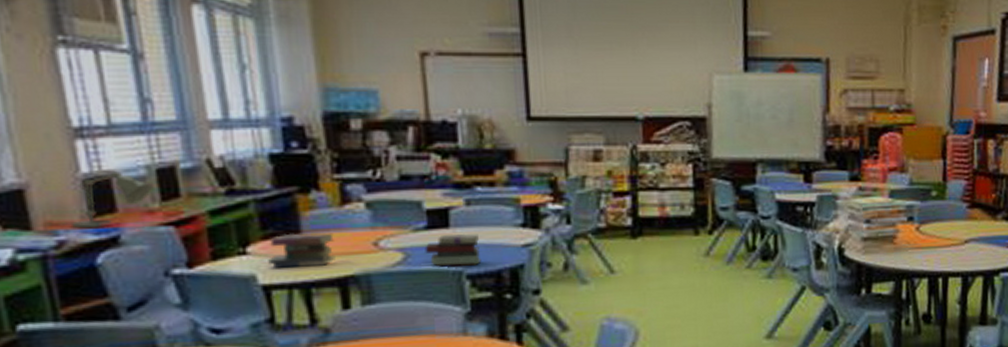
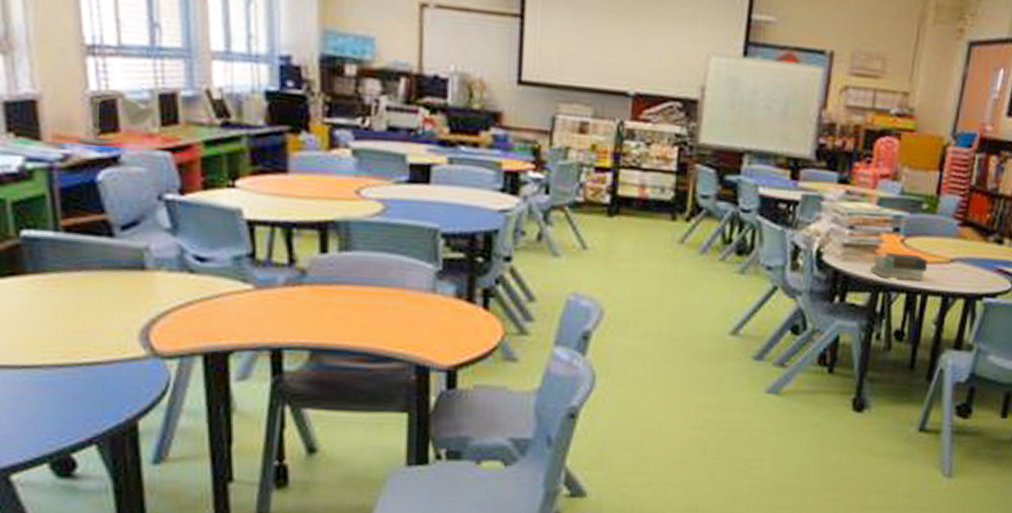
books: present [268,233,336,268] -> none [255,171,319,208]
books: present [425,233,482,267] -> none [404,191,458,225]
books: none [890,240,945,266] -> present [869,252,929,282]

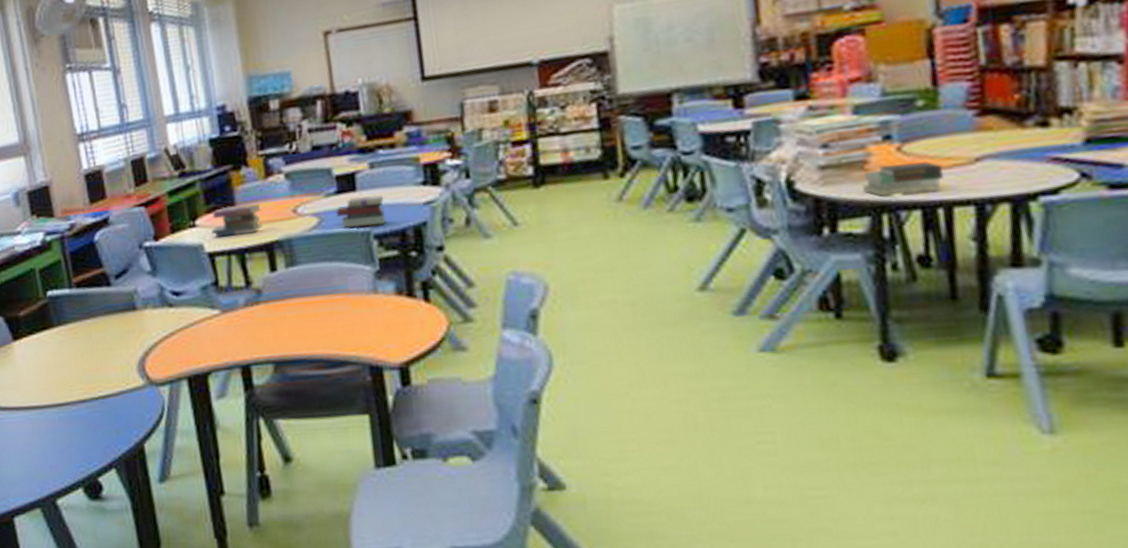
desk lamp: present [77,92,153,146] -> none [78,165,129,213]
books: none [255,171,319,208] -> present [212,203,263,237]
books: none [404,191,458,225] -> present [336,195,387,229]

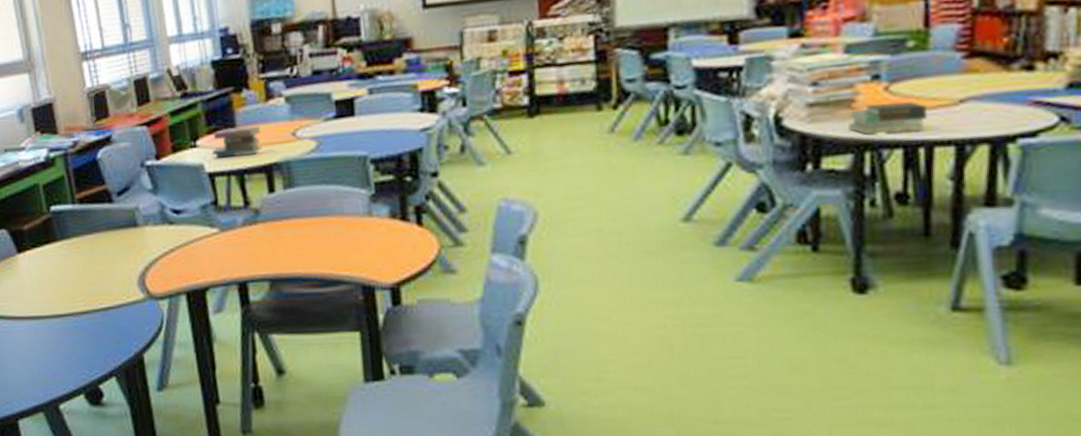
desk lamp: none [78,165,129,213] -> present [81,84,131,131]
books: present [336,195,387,229] -> none [334,120,384,153]

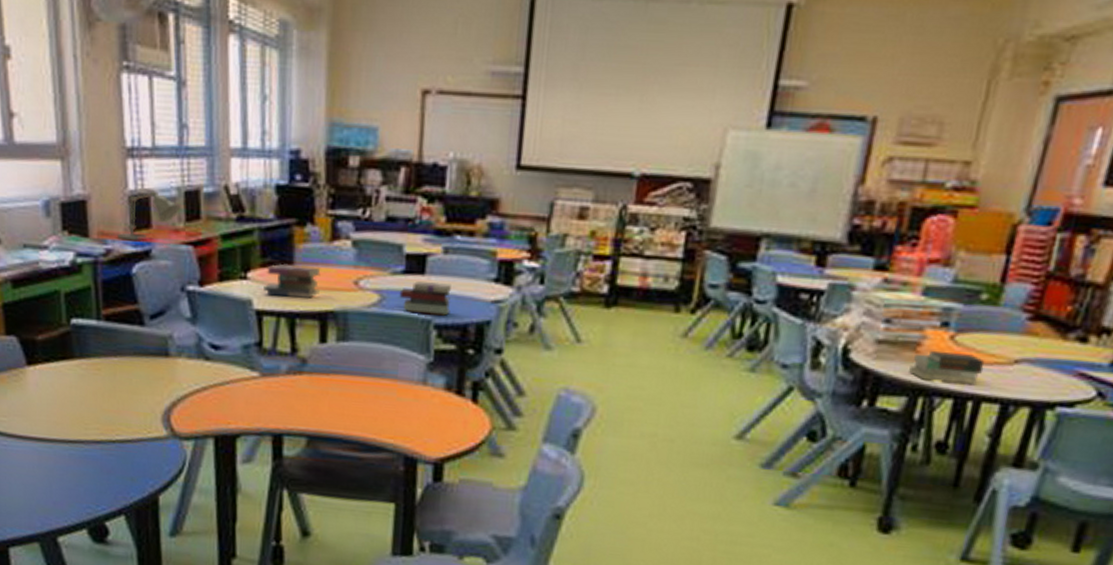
books: none [334,120,384,153] -> present [399,281,451,316]

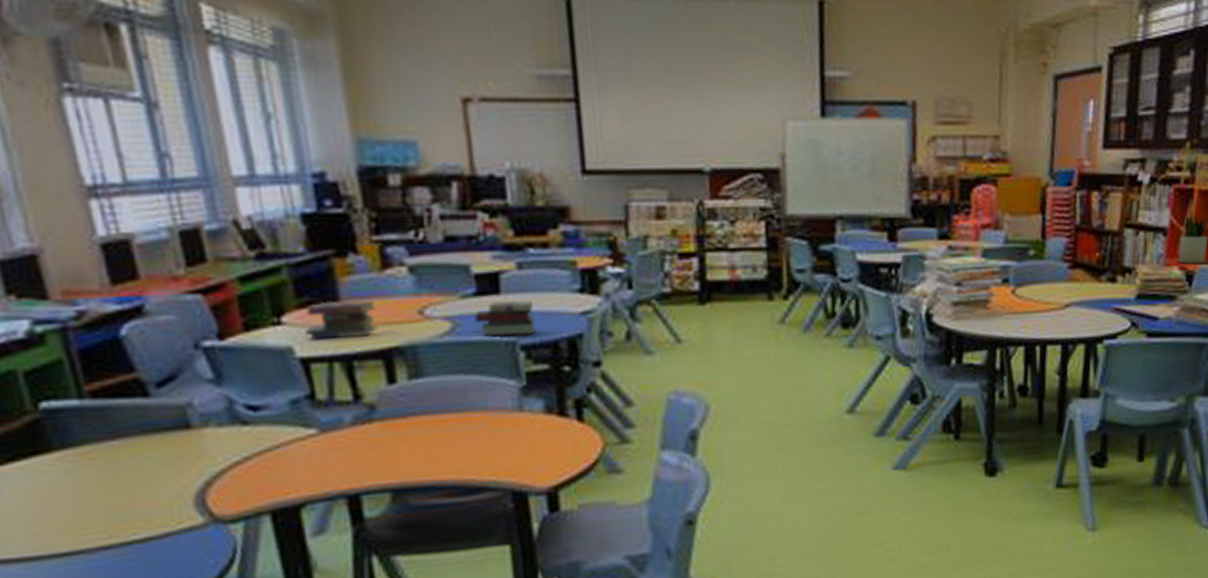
desk lamp: present [117,191,180,241] -> none [91,234,176,298]
books: present [908,350,985,386] -> none [983,304,1043,333]

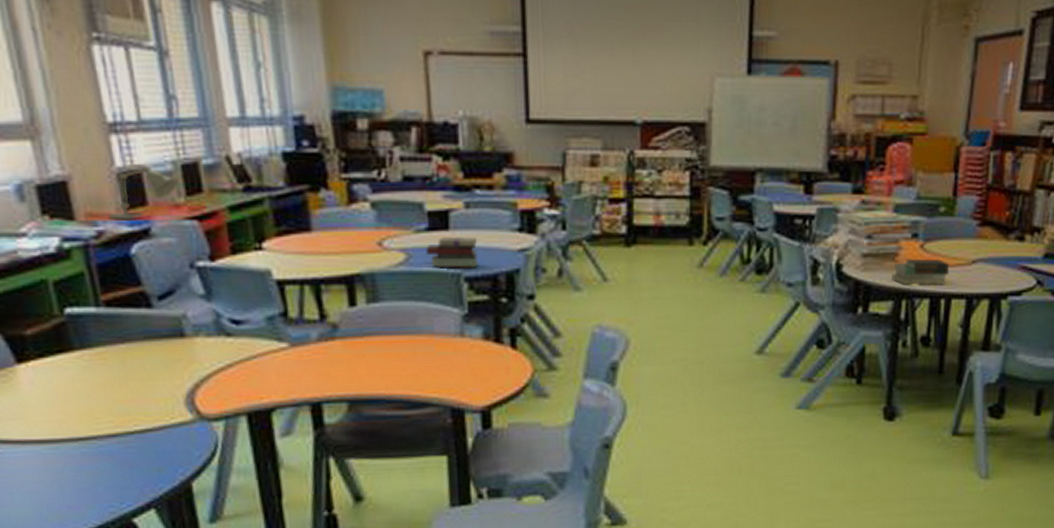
desk lamp: none [91,234,176,298] -> present [109,166,178,220]
books: present [305,300,378,339] -> none [282,230,343,264]
books: none [983,304,1043,333] -> present [891,258,950,286]

